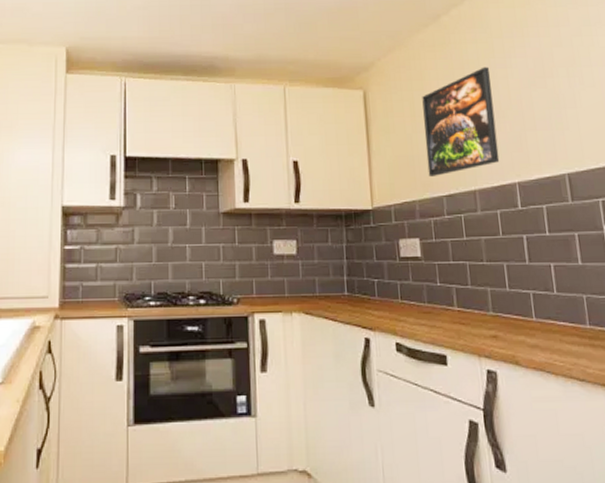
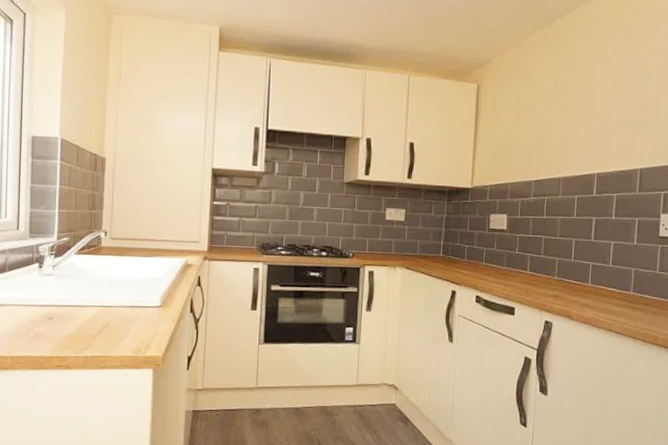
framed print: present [422,66,500,176] -> none [523,69,591,164]

